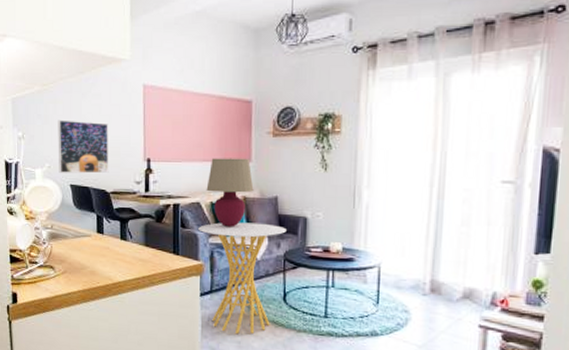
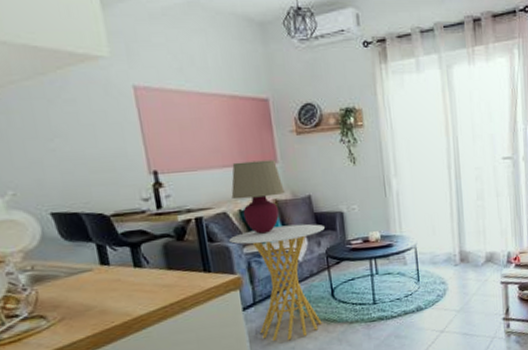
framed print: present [58,120,109,174] -> none [16,133,104,200]

